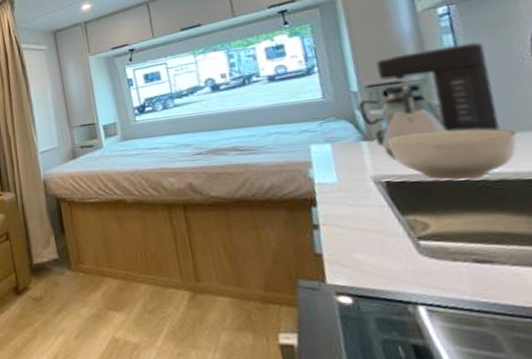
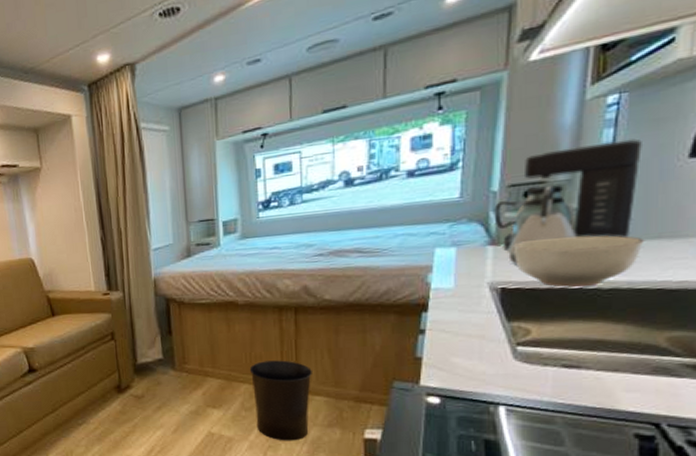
waste bin: none [146,258,218,348] -> present [249,360,312,441]

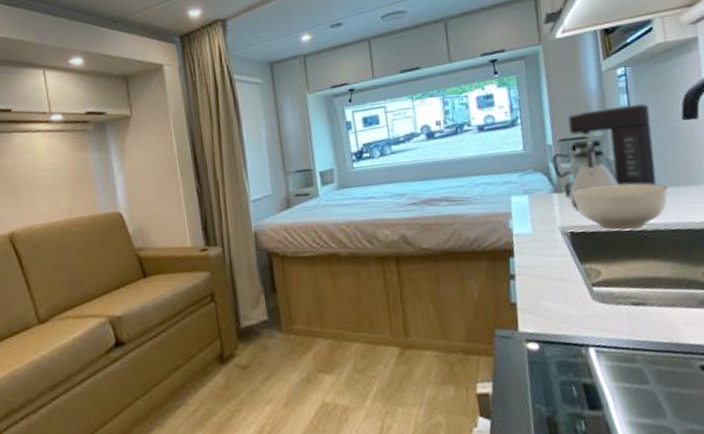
waste bin: present [249,360,312,441] -> none [358,313,424,405]

